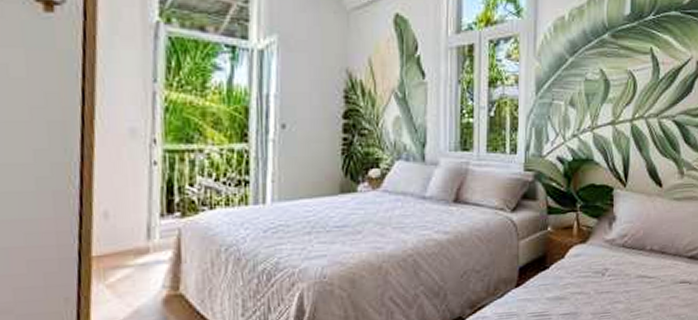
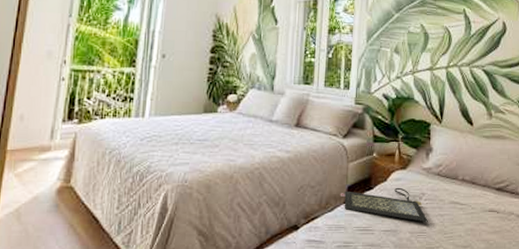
clutch bag: none [510,264,612,302] -> present [340,187,428,223]

